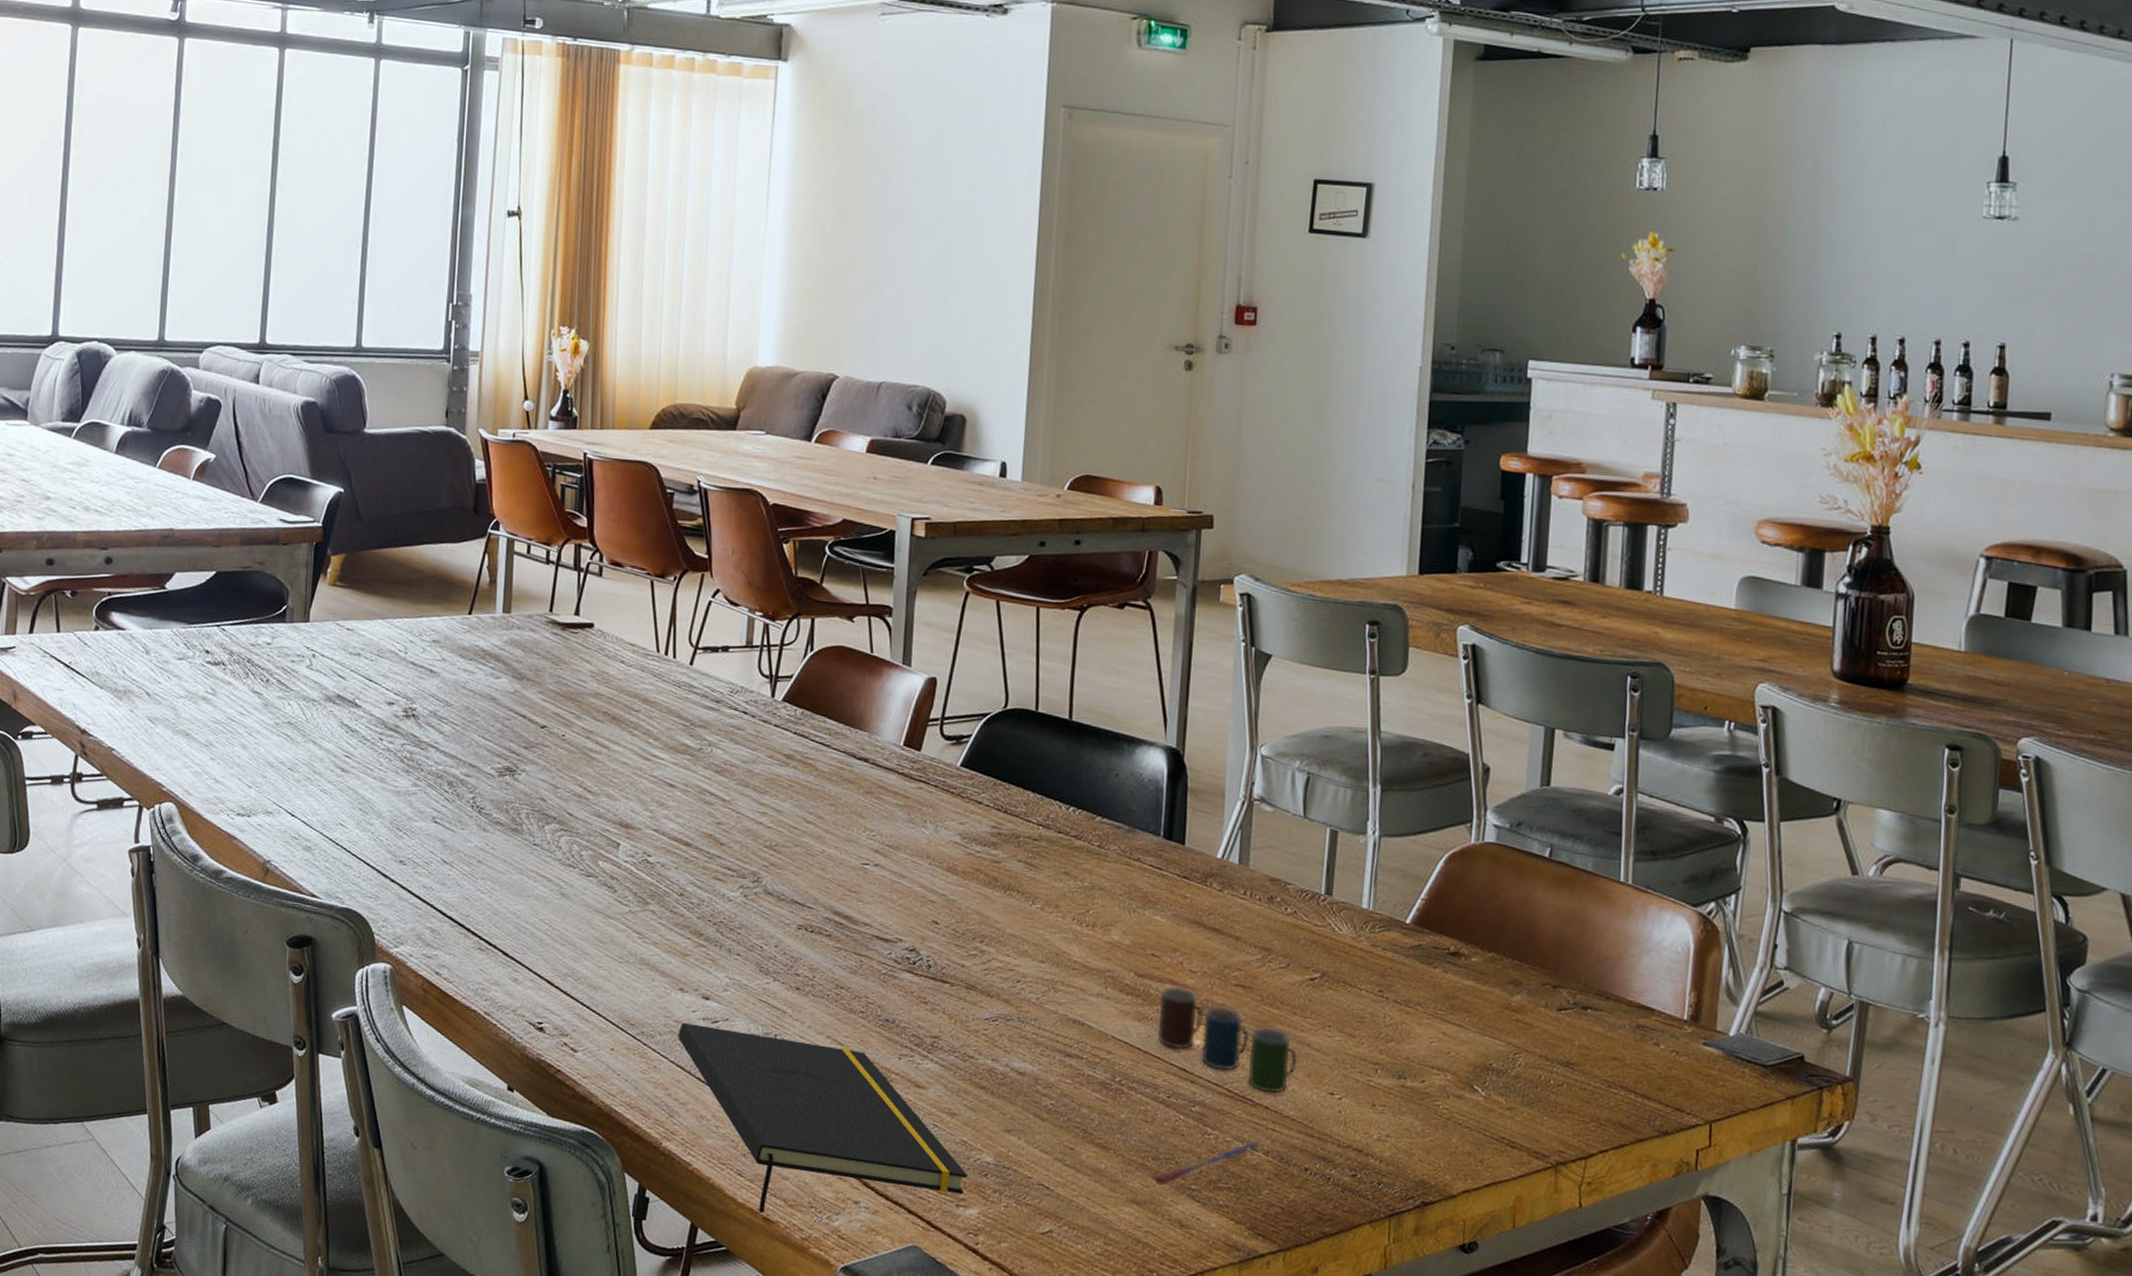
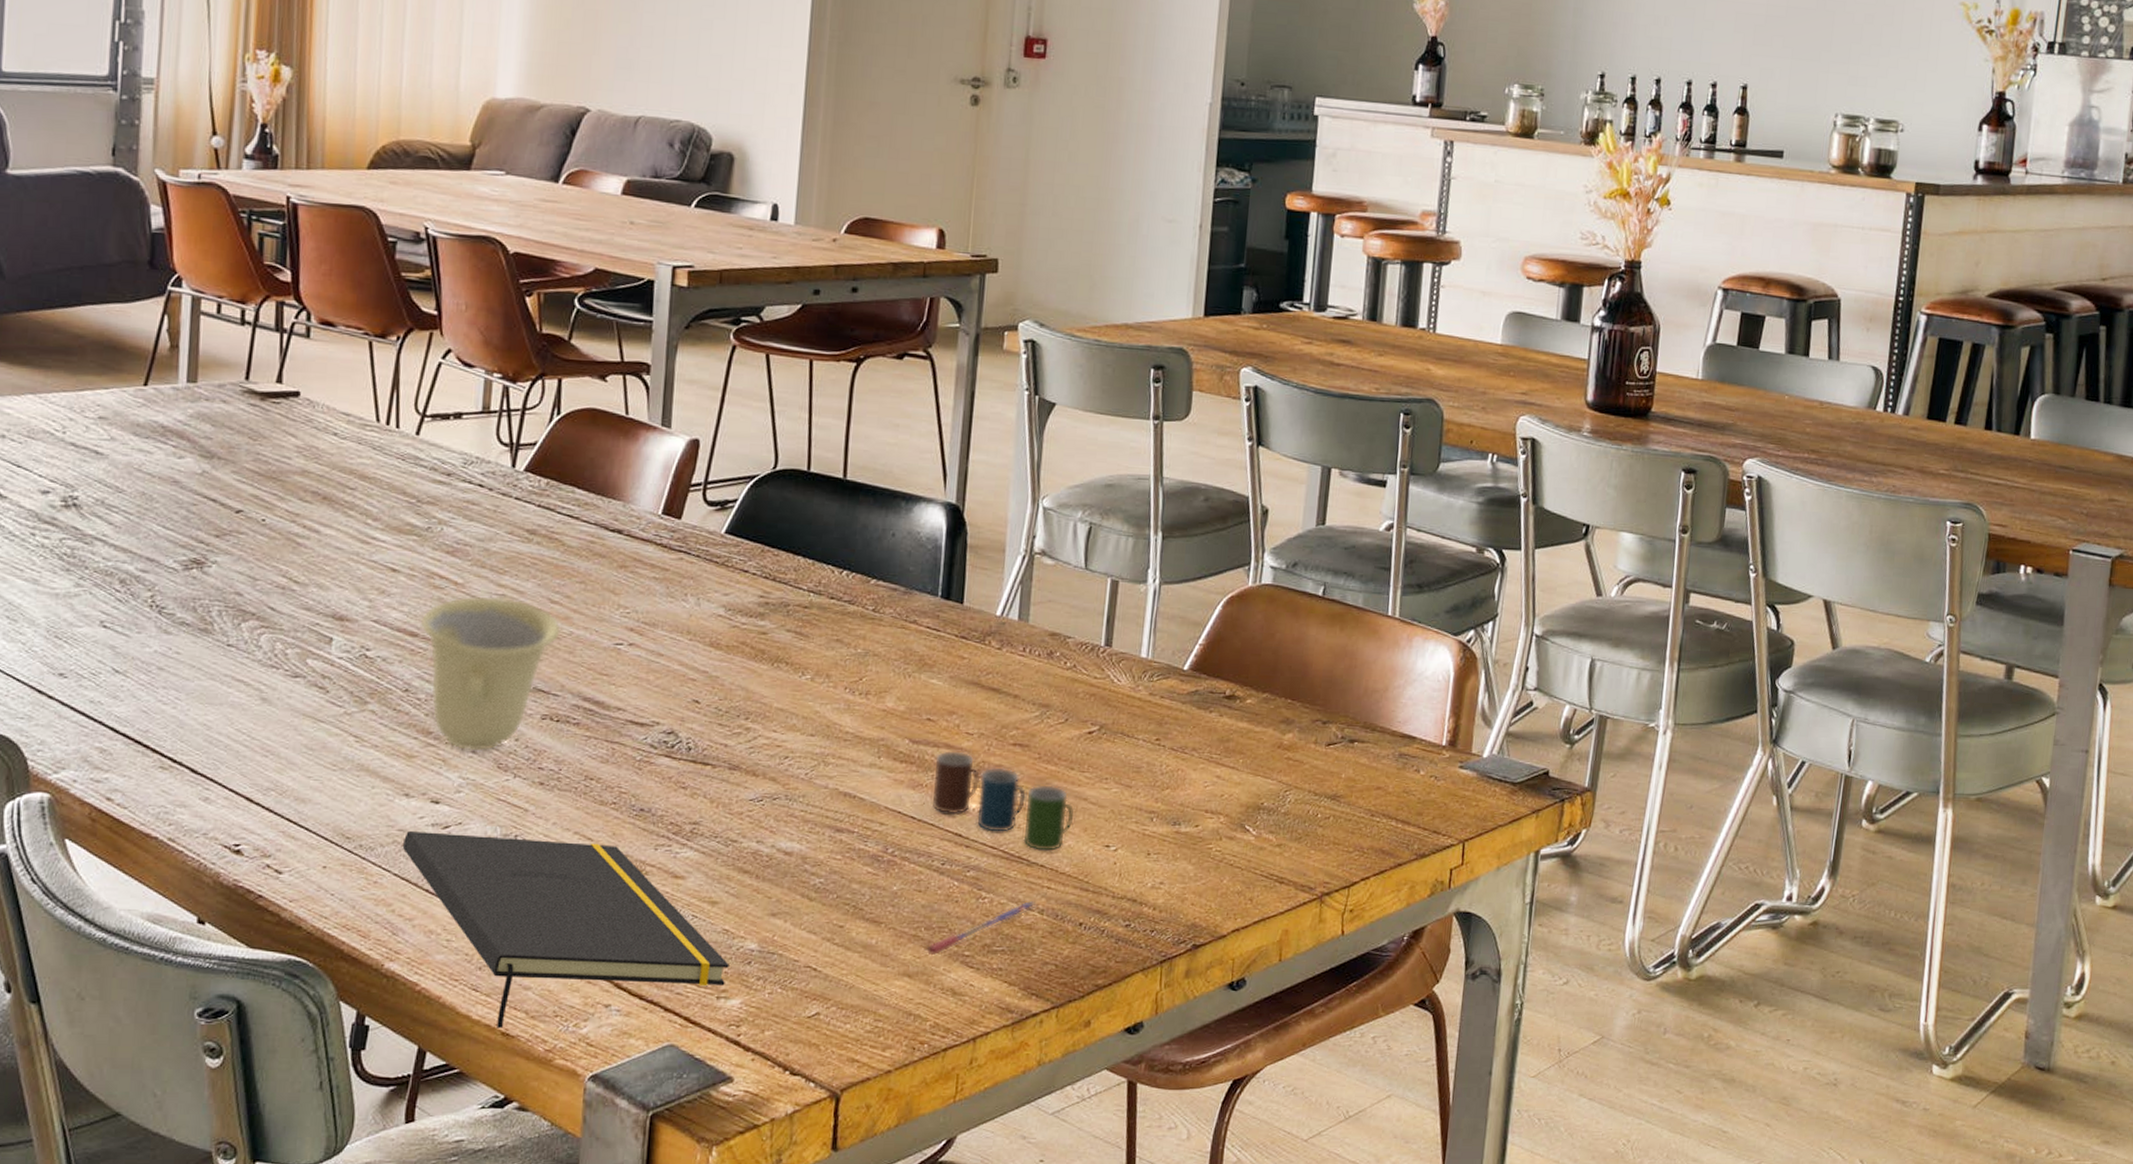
cup: none [693,812,814,955] -> present [420,596,561,752]

